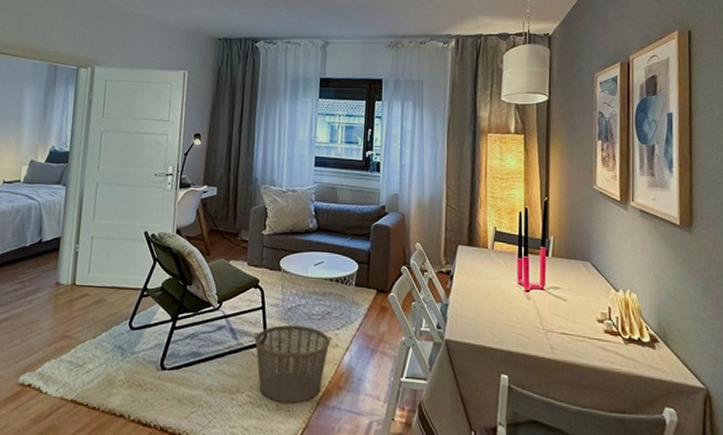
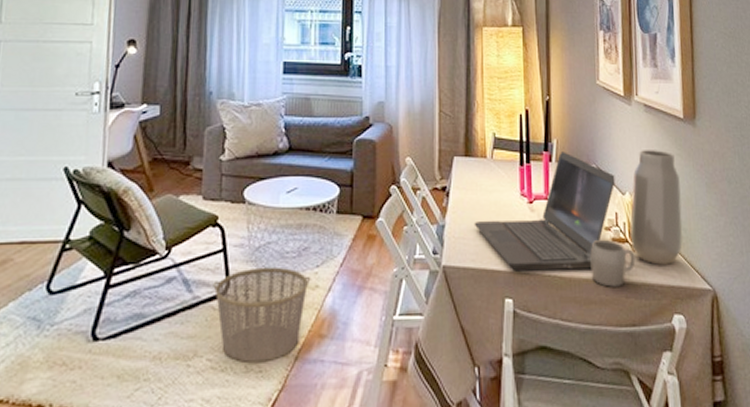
laptop computer: none [474,248,609,356] -> present [474,152,615,272]
mug: none [583,330,627,375] -> present [590,239,636,287]
vase: none [622,252,676,360] -> present [630,150,683,265]

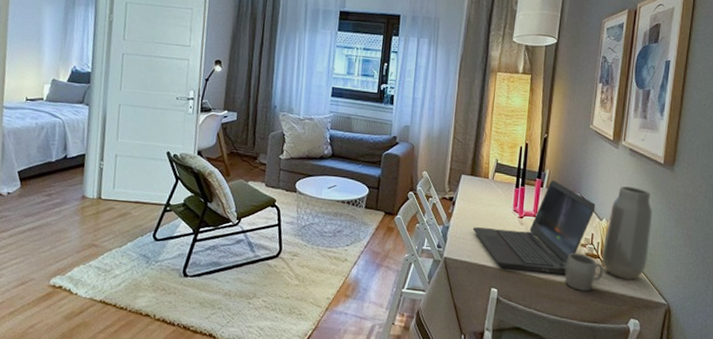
basket: present [213,266,311,364] -> none [269,240,342,309]

